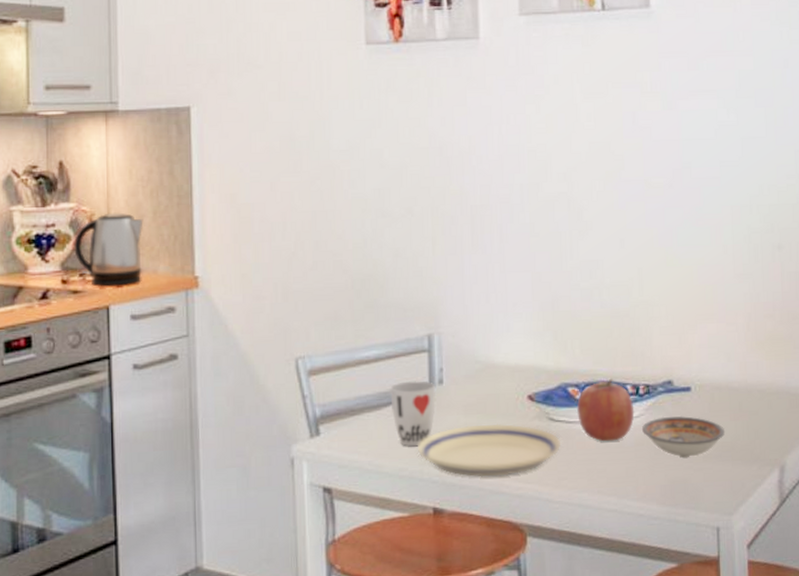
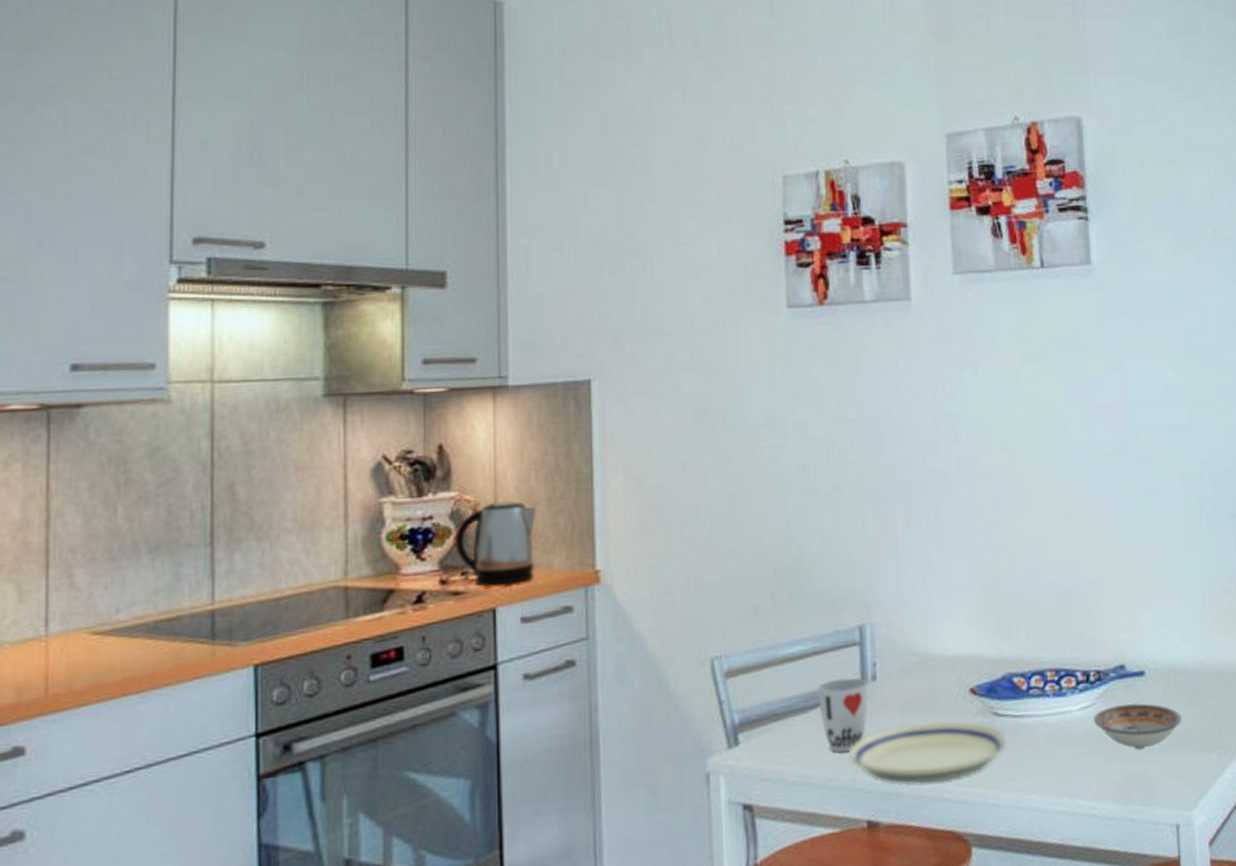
fruit: present [576,379,635,442] -> none [1023,666,1086,736]

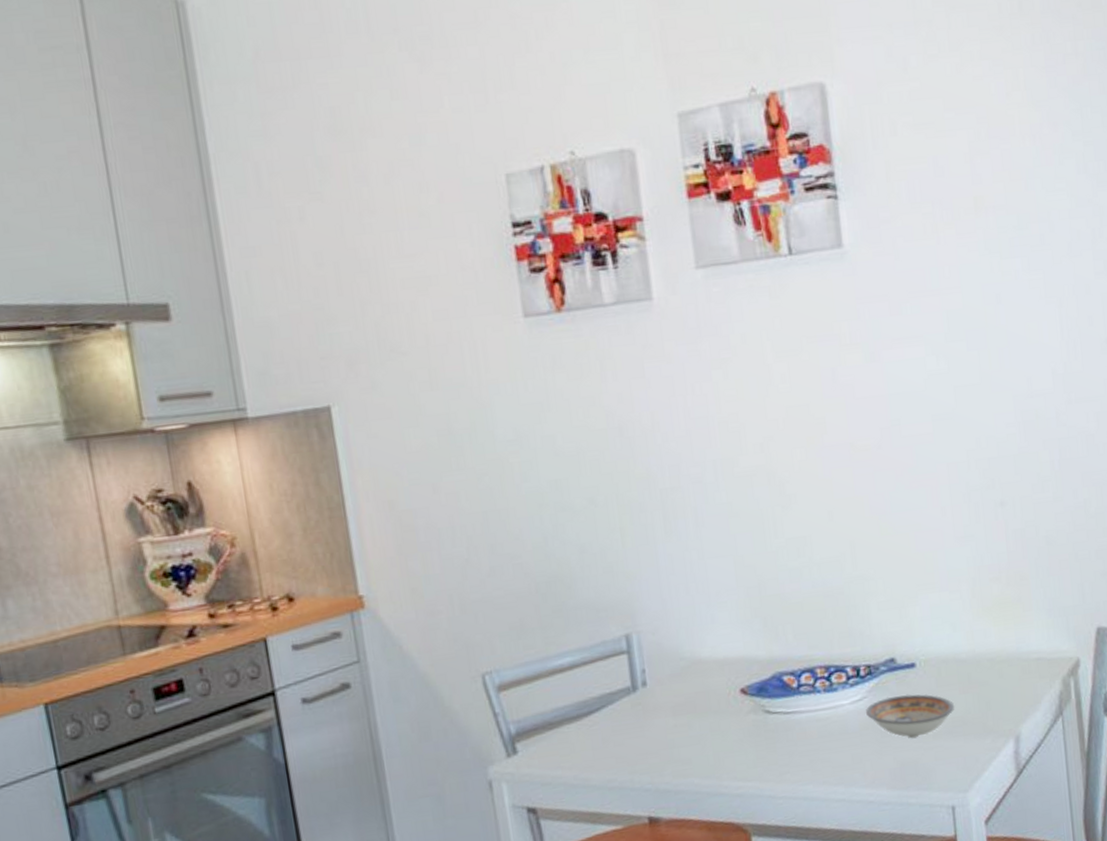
kettle: present [454,500,536,588] -> none [216,532,300,619]
cup: present [816,678,868,752] -> none [588,685,641,756]
plate: present [848,721,1006,783] -> none [625,721,780,781]

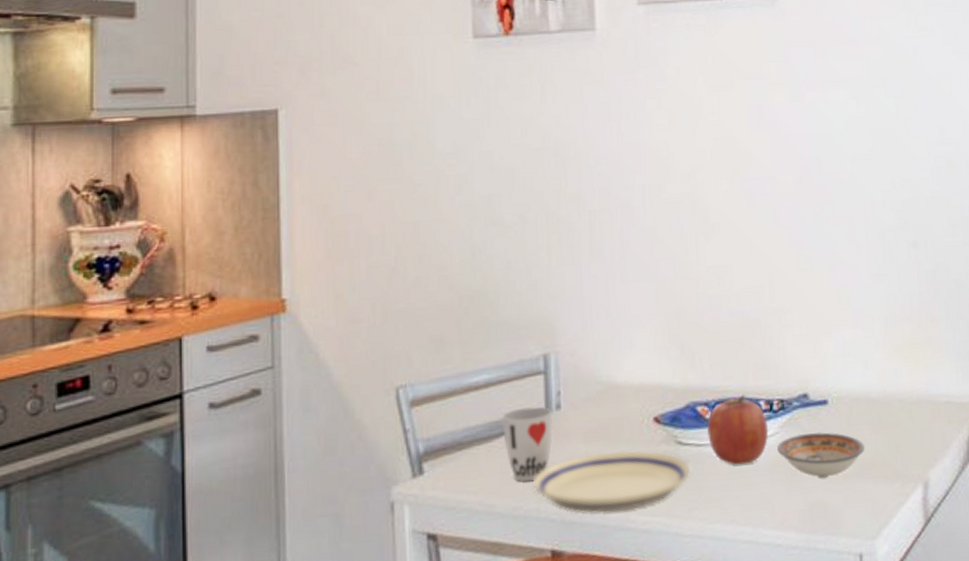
cup: none [588,685,641,756] -> present [501,406,553,481]
plate: none [625,721,780,781] -> present [532,450,690,513]
fruit: none [794,663,857,730] -> present [706,395,769,465]

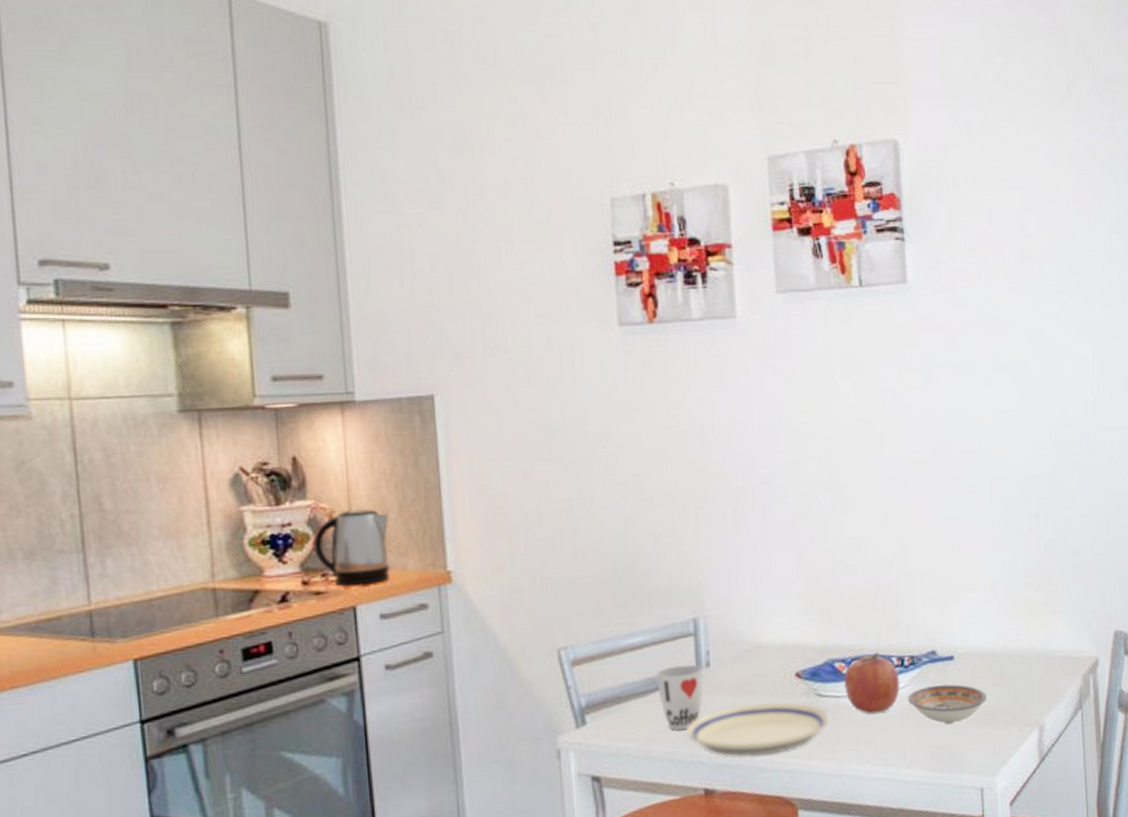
kettle: none [140,229,223,317] -> present [312,508,390,588]

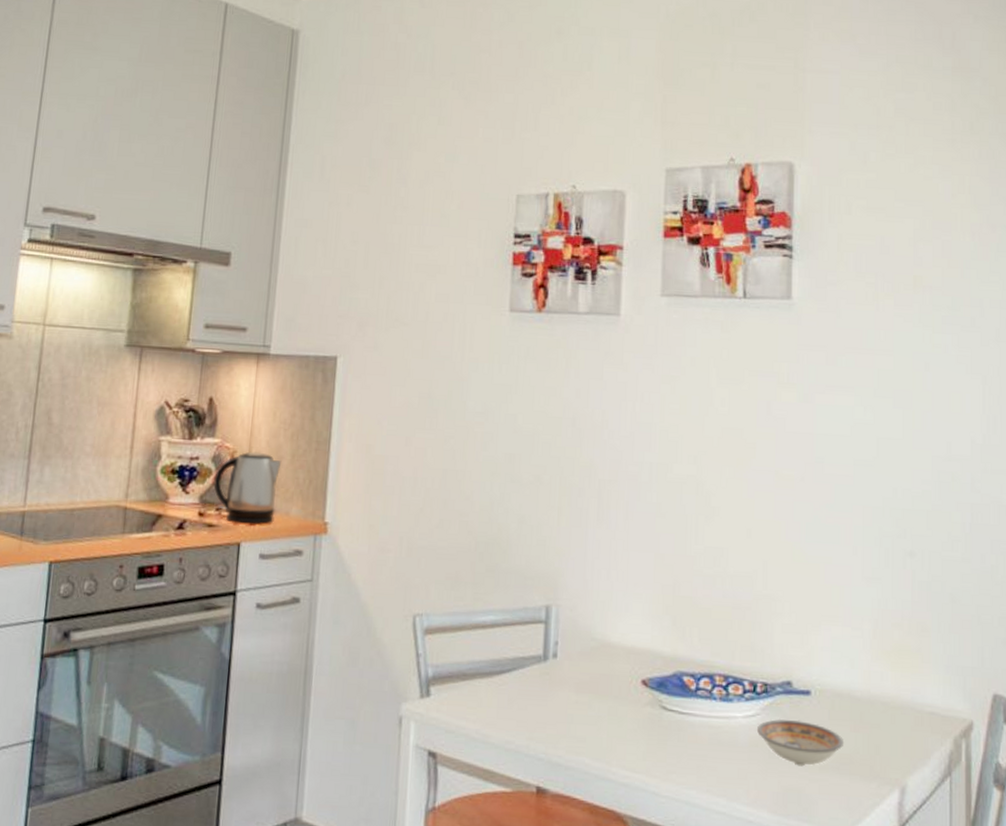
cup: present [655,665,703,730] -> none [502,651,549,719]
plate: present [686,702,829,756] -> none [525,704,671,762]
fruit: present [843,652,900,714] -> none [690,673,751,739]

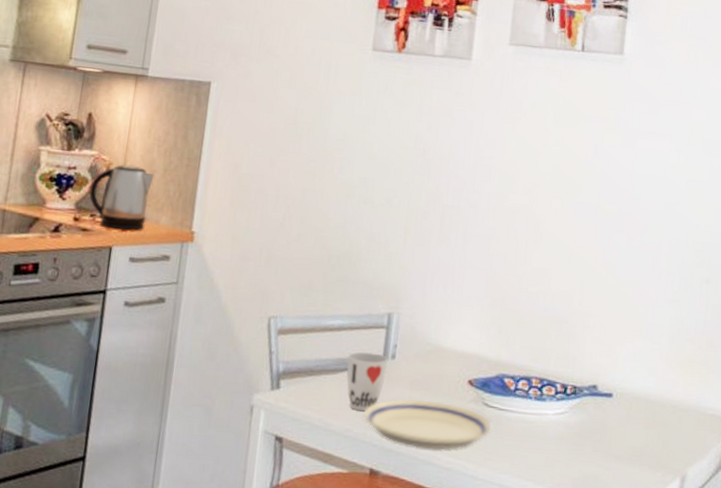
cup: none [502,651,549,719] -> present [346,352,388,411]
plate: none [525,704,671,762] -> present [363,399,491,450]
bowl: present [756,718,845,767] -> none [564,416,638,457]

